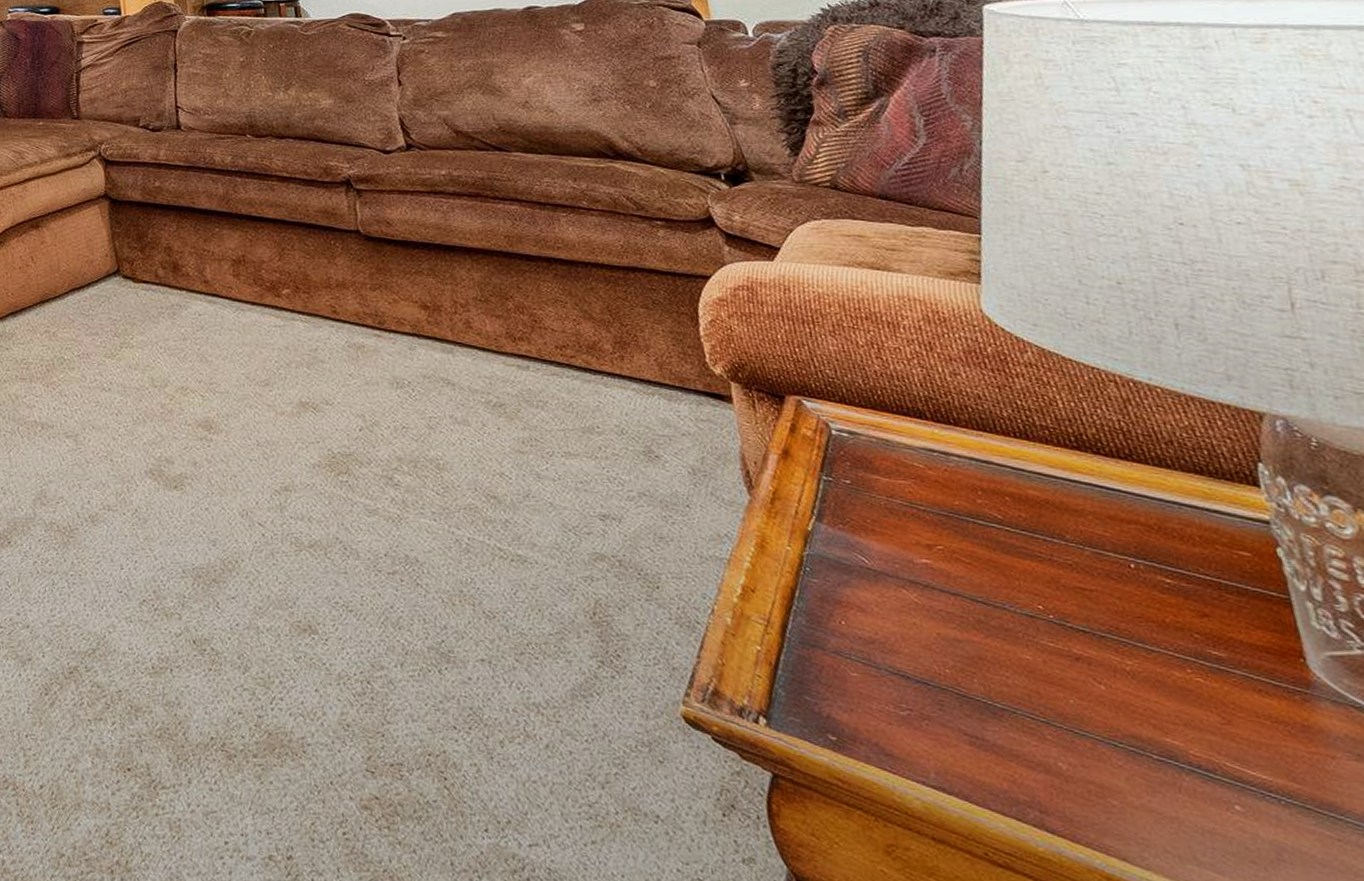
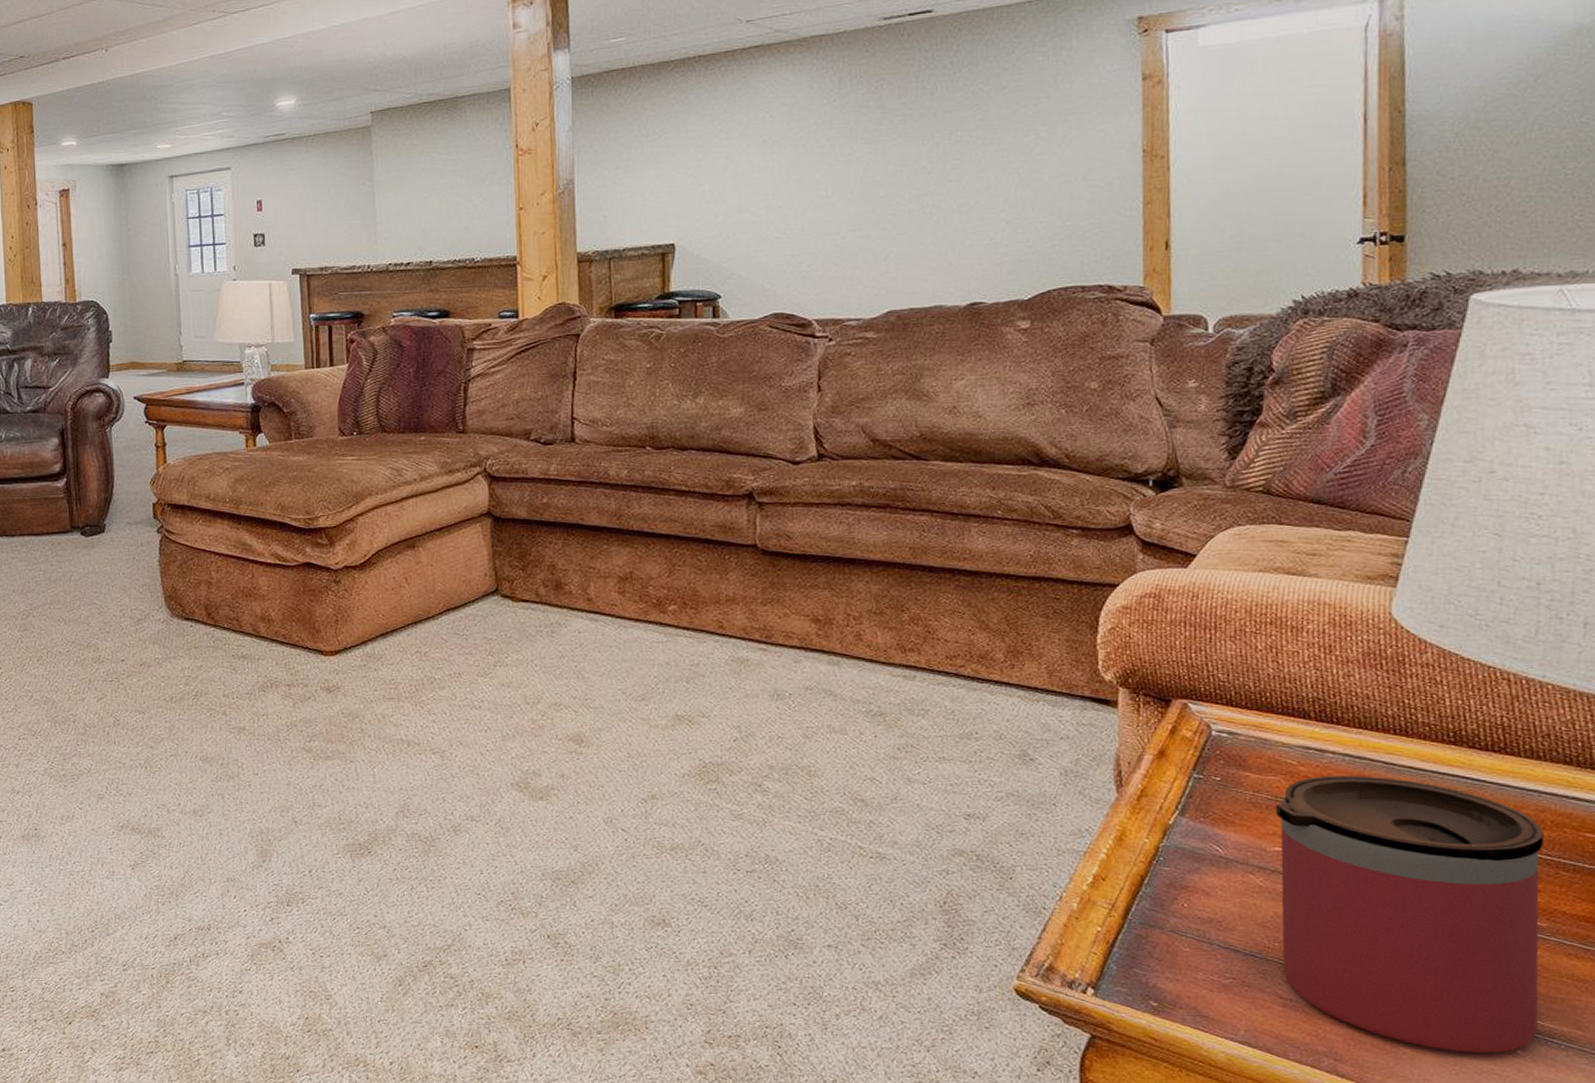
beverage cup: none [912,481,1251,808] -> present [1275,776,1544,1053]

